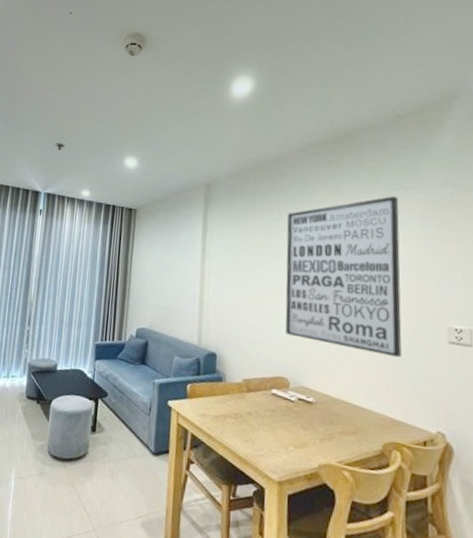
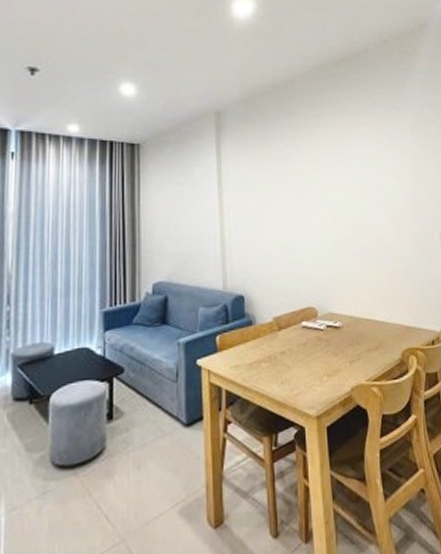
wall art: present [285,195,402,358] -> none [299,116,408,268]

